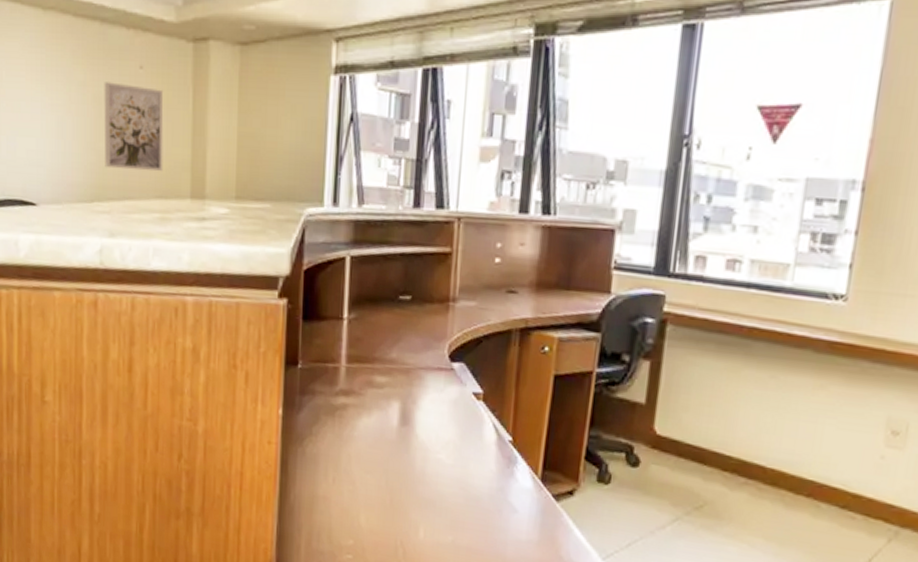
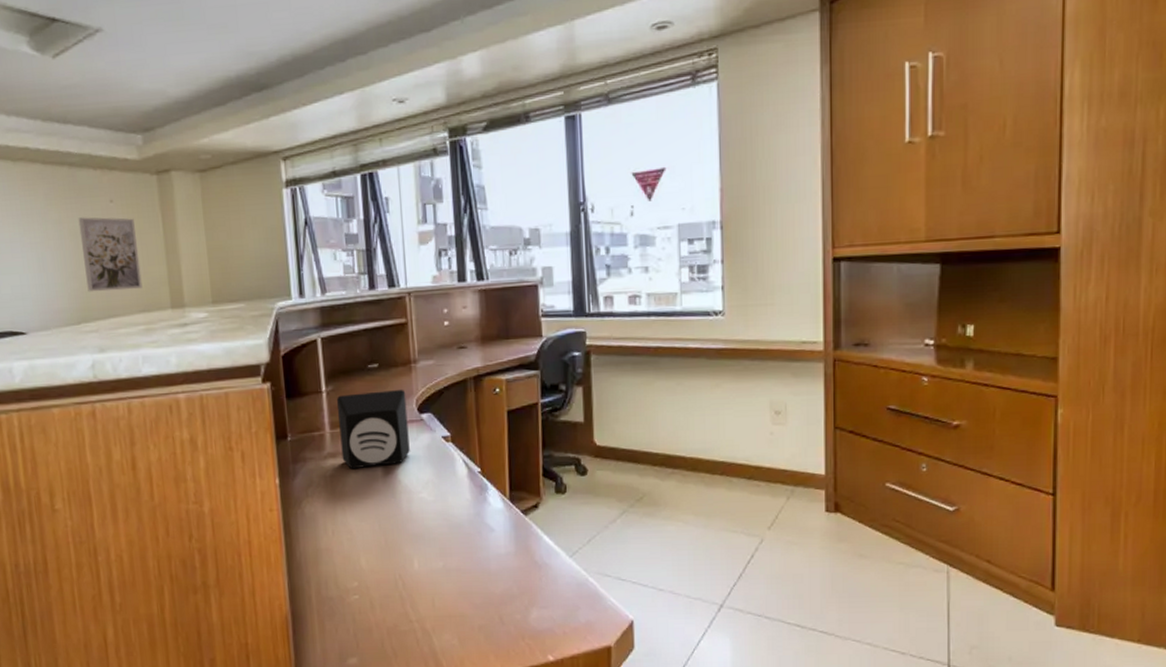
speaker: none [355,326,438,416] -> present [336,390,410,470]

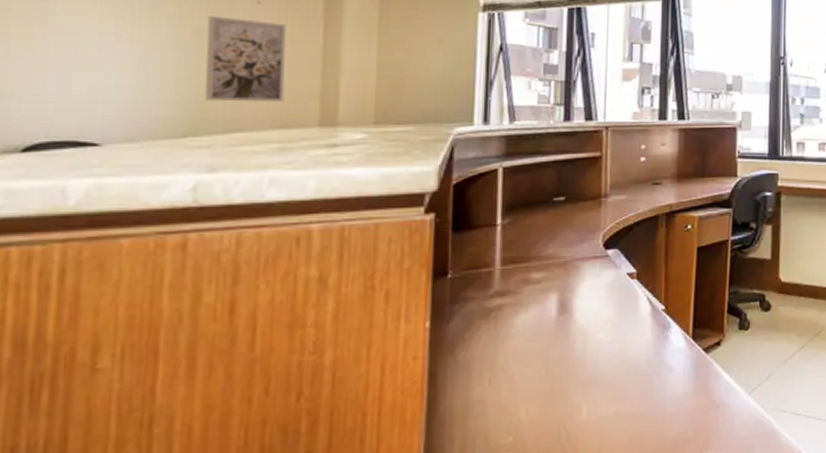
speaker: present [336,390,410,470] -> none [511,225,592,310]

